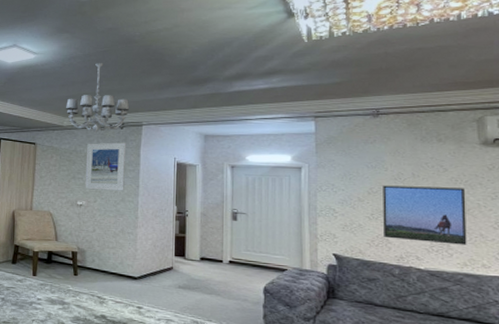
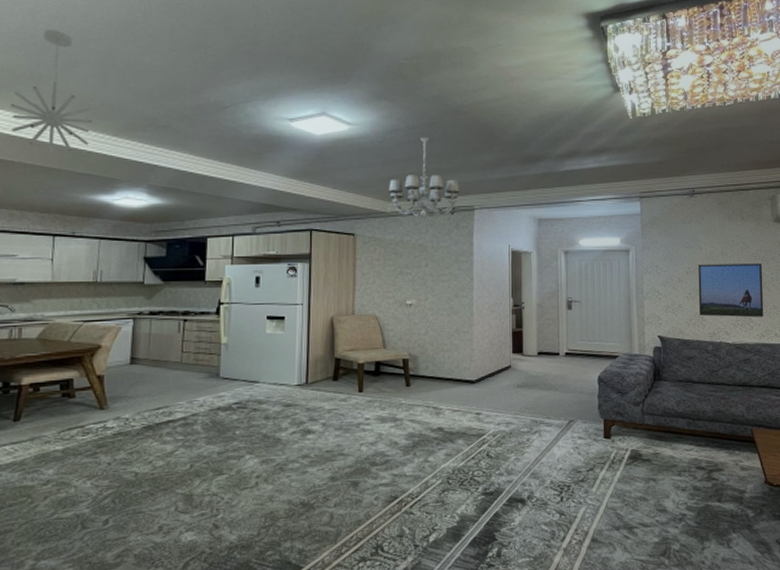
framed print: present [85,142,127,191] -> none [414,230,458,286]

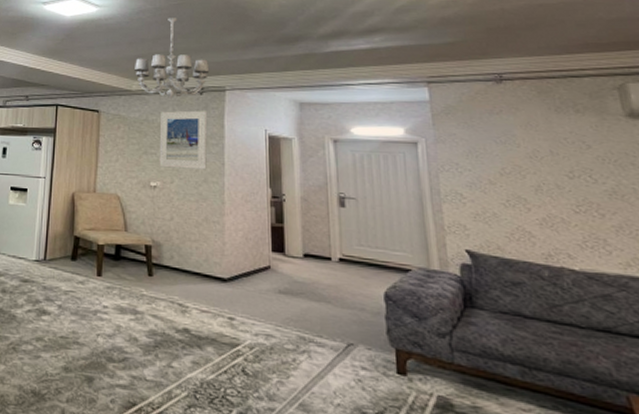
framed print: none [414,230,458,286] -> present [159,110,208,170]
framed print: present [698,263,764,318] -> none [517,165,628,240]

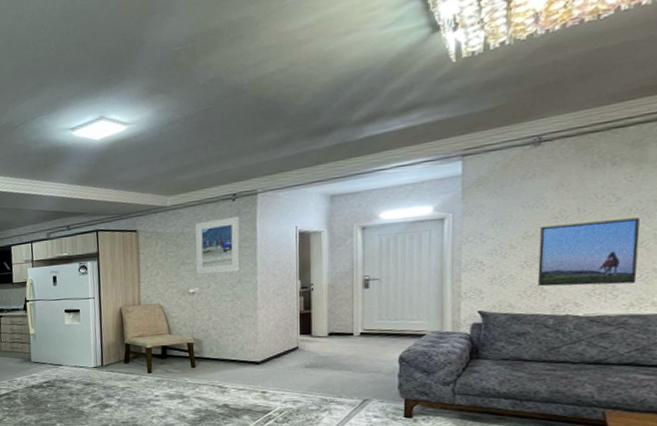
chandelier: present [135,18,210,100] -> none [167,124,242,211]
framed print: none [517,165,628,240] -> present [537,217,640,287]

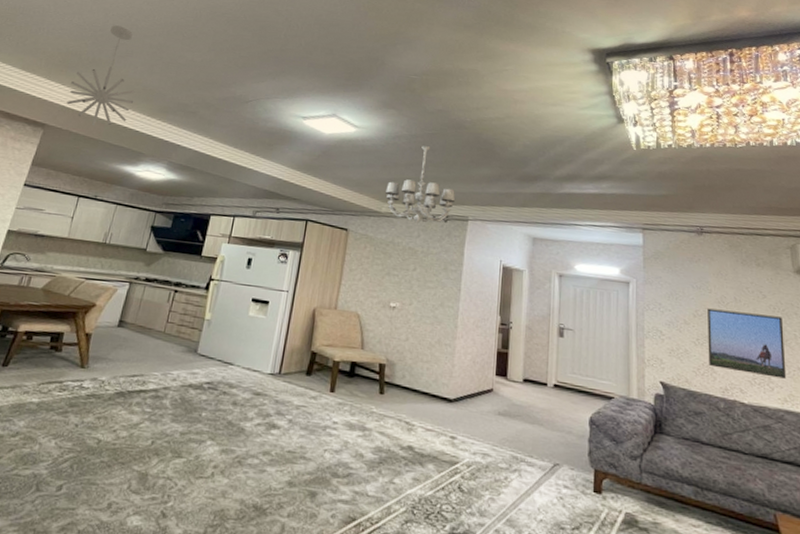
chandelier: none [167,124,242,211] -> present [386,146,456,225]
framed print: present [195,216,241,275] -> none [400,235,450,294]

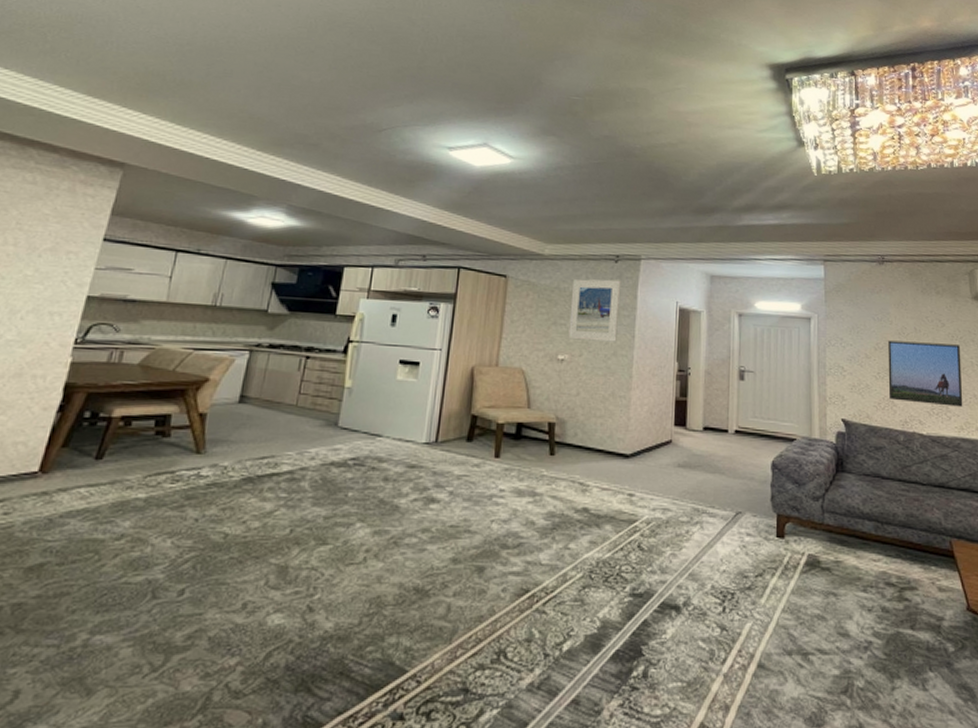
pendant light: present [66,25,135,127] -> none [151,37,239,165]
chandelier: present [386,146,456,225] -> none [548,177,627,267]
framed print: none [400,235,450,294] -> present [568,278,621,342]

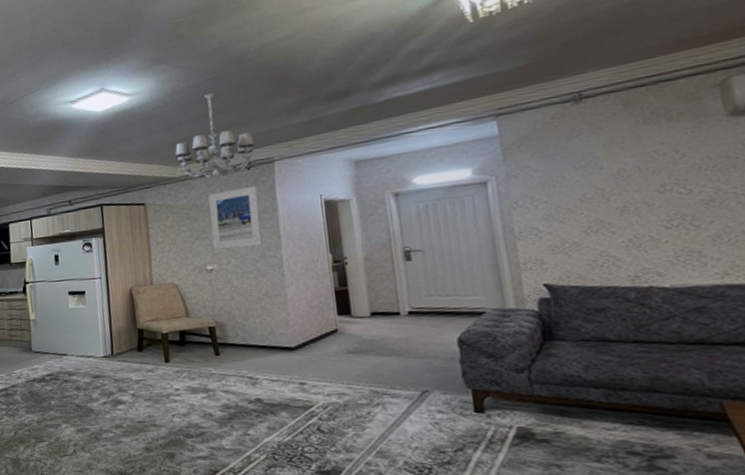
chandelier: none [548,177,627,267] -> present [175,93,256,181]
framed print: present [888,340,963,407] -> none [599,175,726,255]

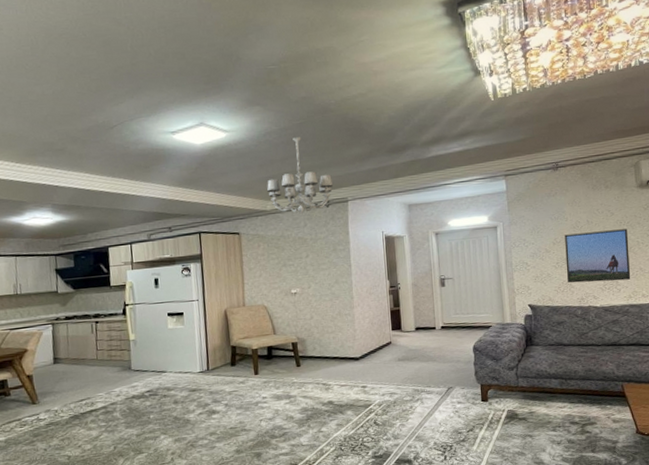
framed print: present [208,186,263,250] -> none [294,221,337,276]
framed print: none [599,175,726,255] -> present [565,229,631,283]

